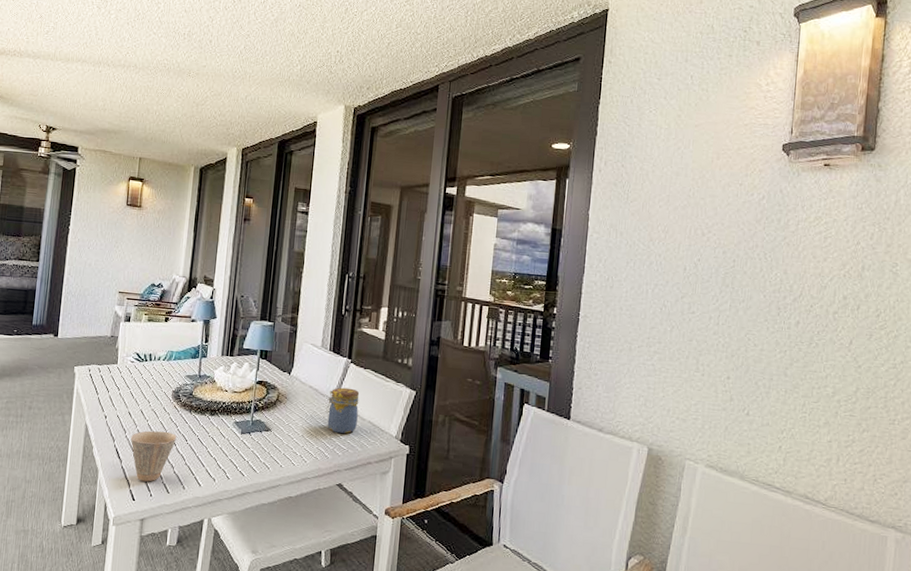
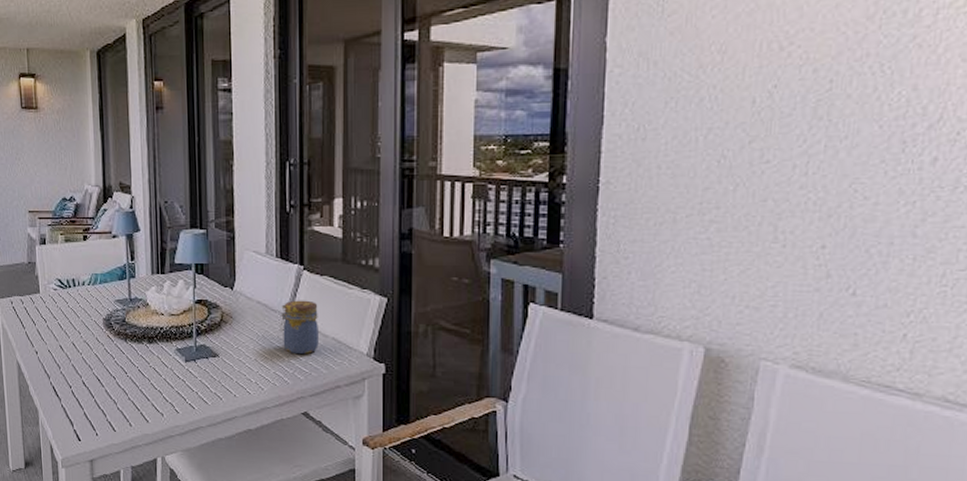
cup: present [130,430,177,482] -> none [66,364,116,420]

